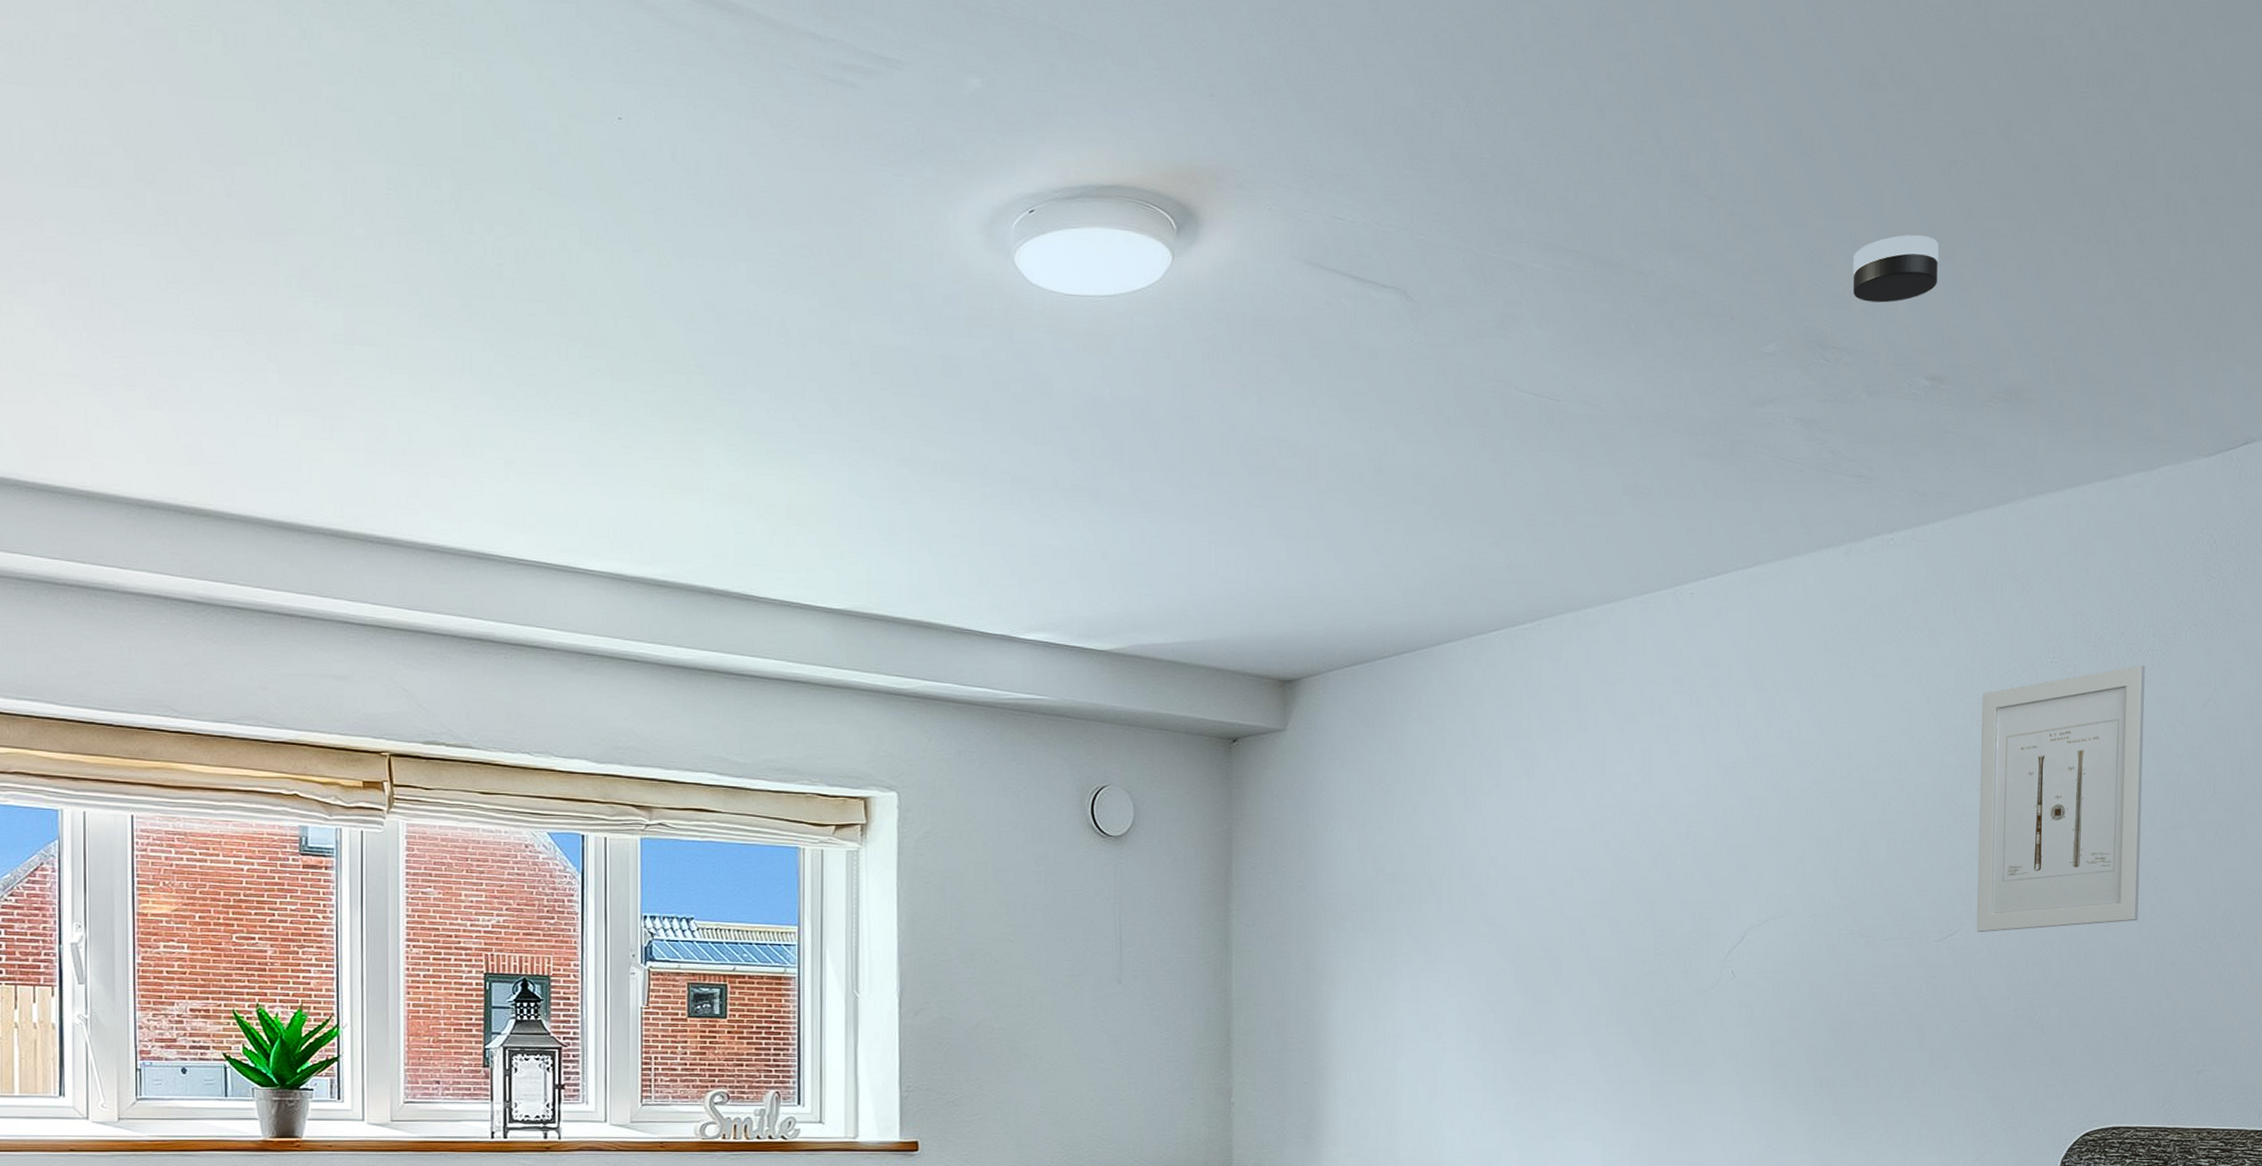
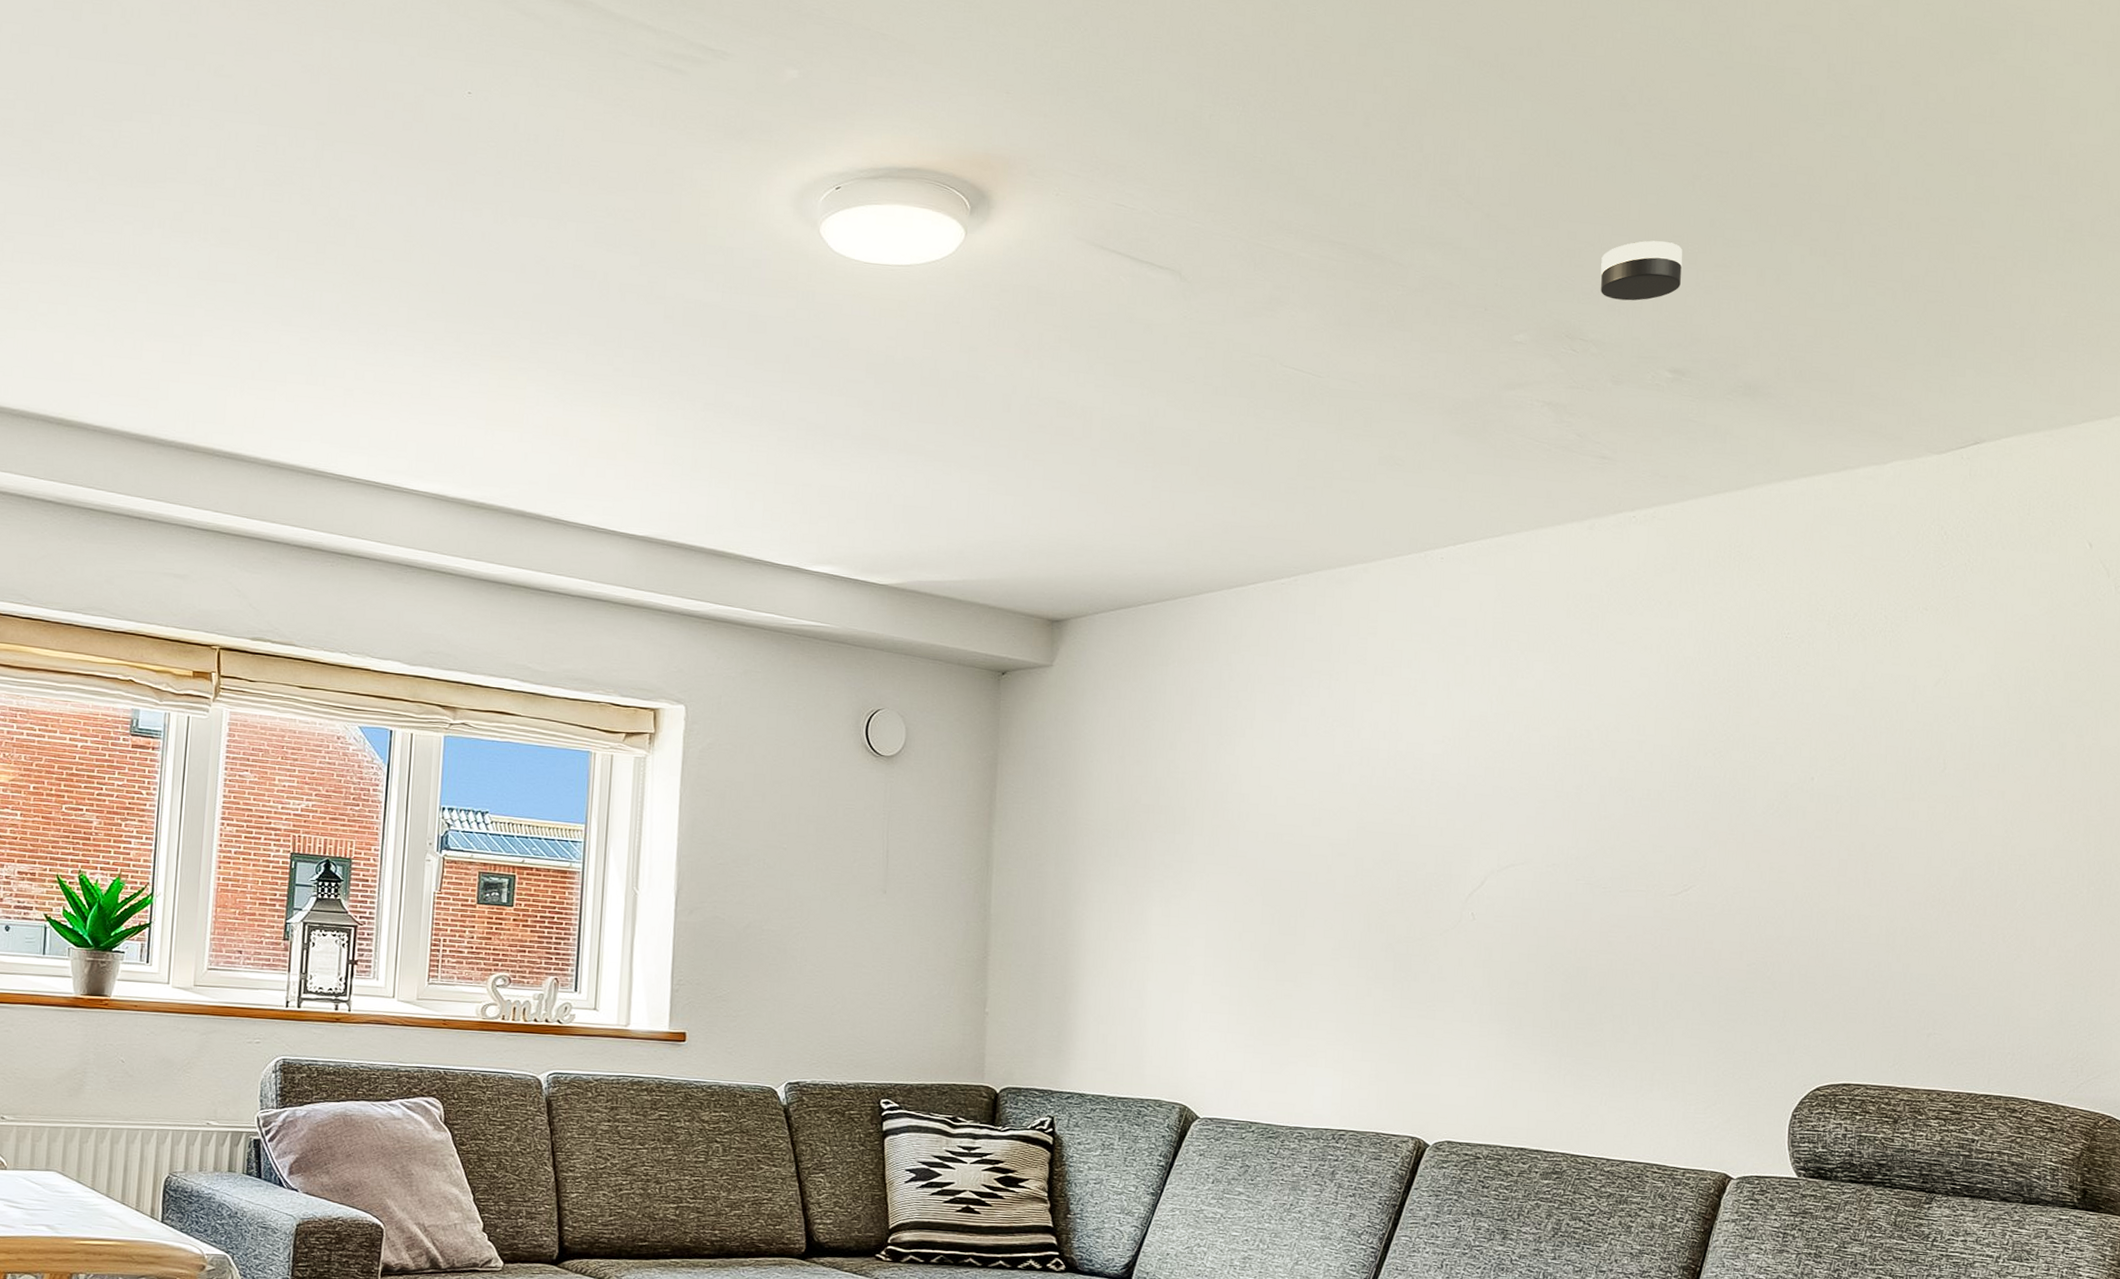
wall art: present [1976,665,2145,933] -> none [1710,644,1878,890]

